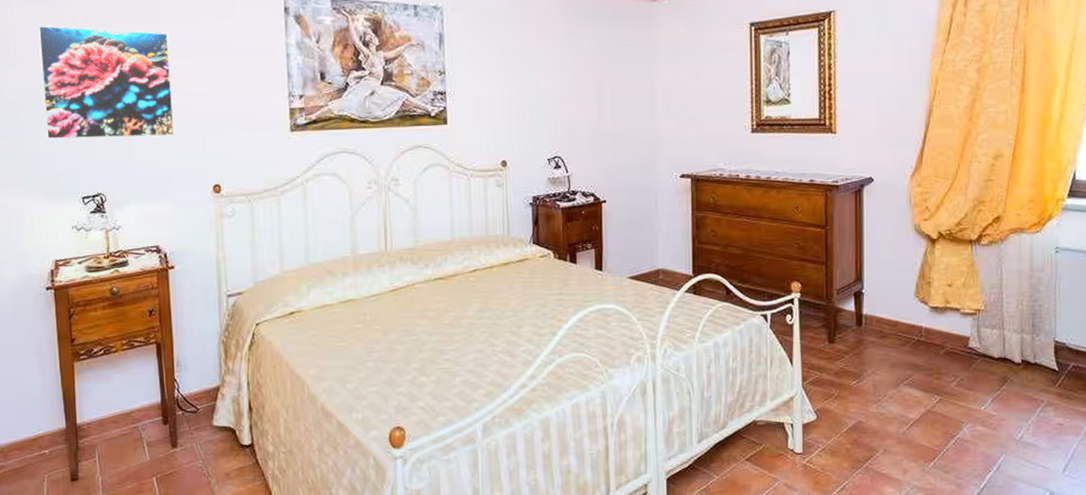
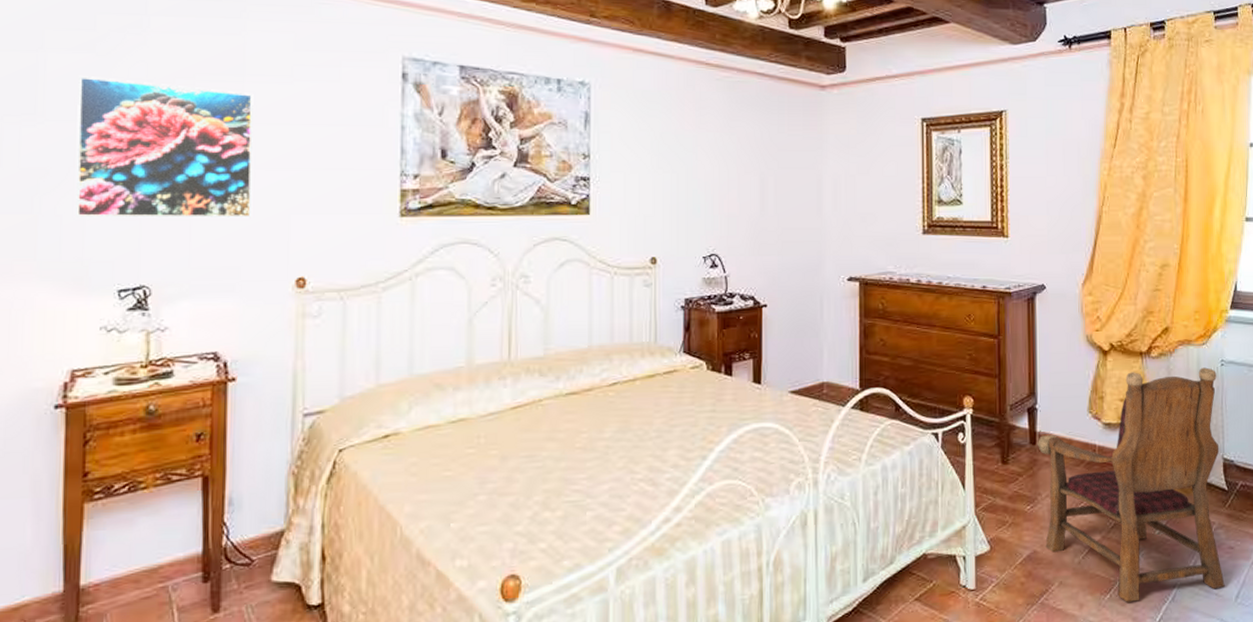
armchair: none [863,254,1052,470] -> present [1037,367,1225,602]

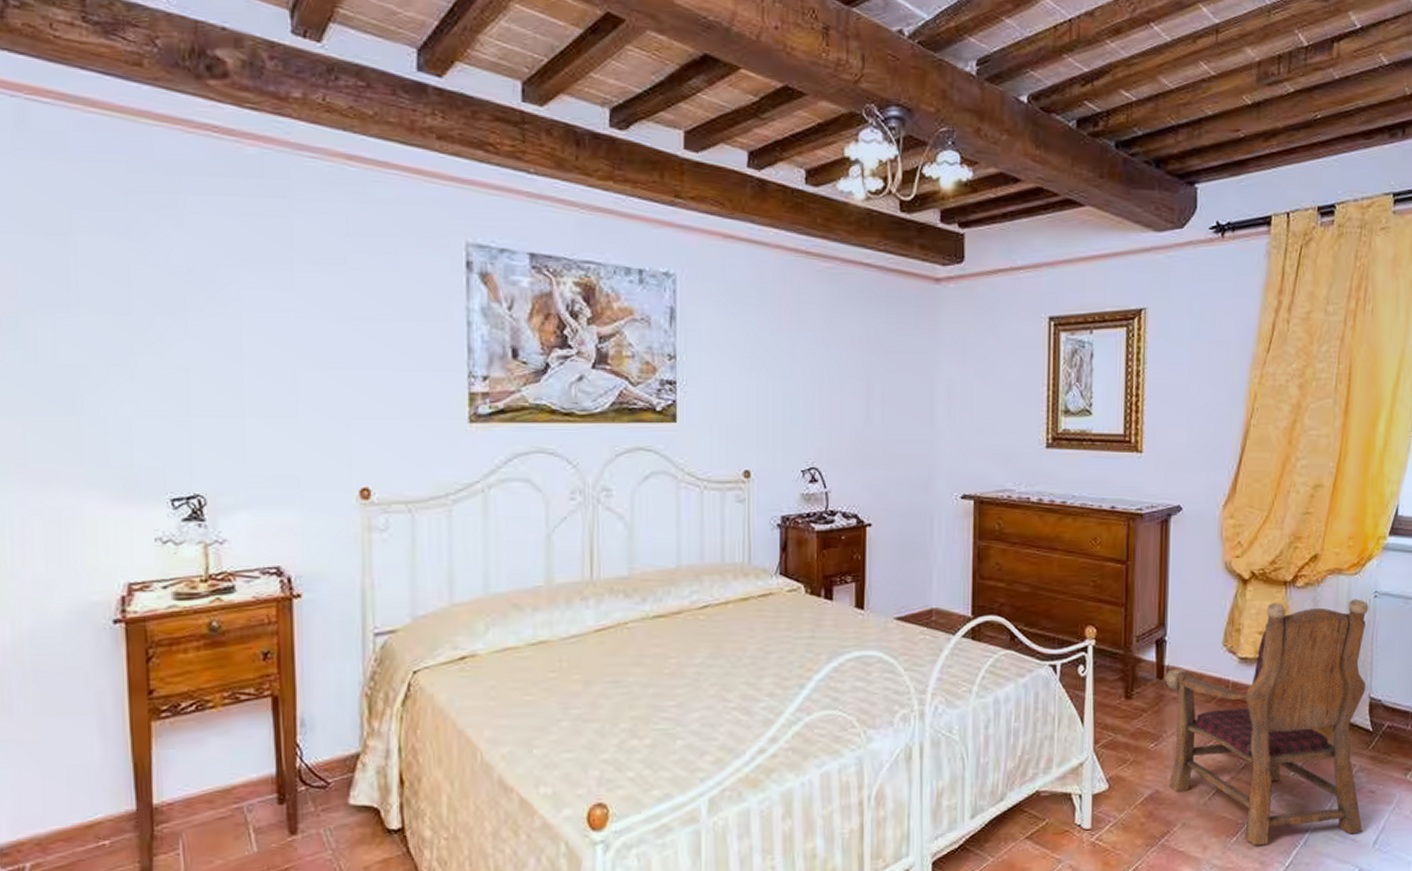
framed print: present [75,75,254,217] -> none [113,262,310,422]

